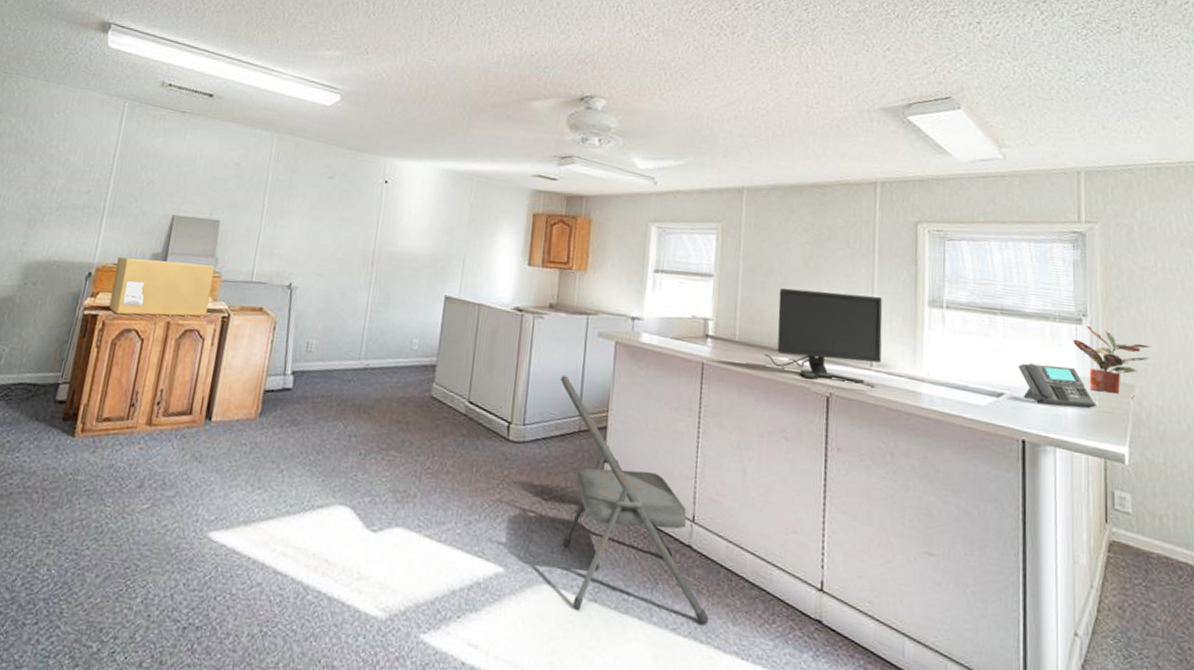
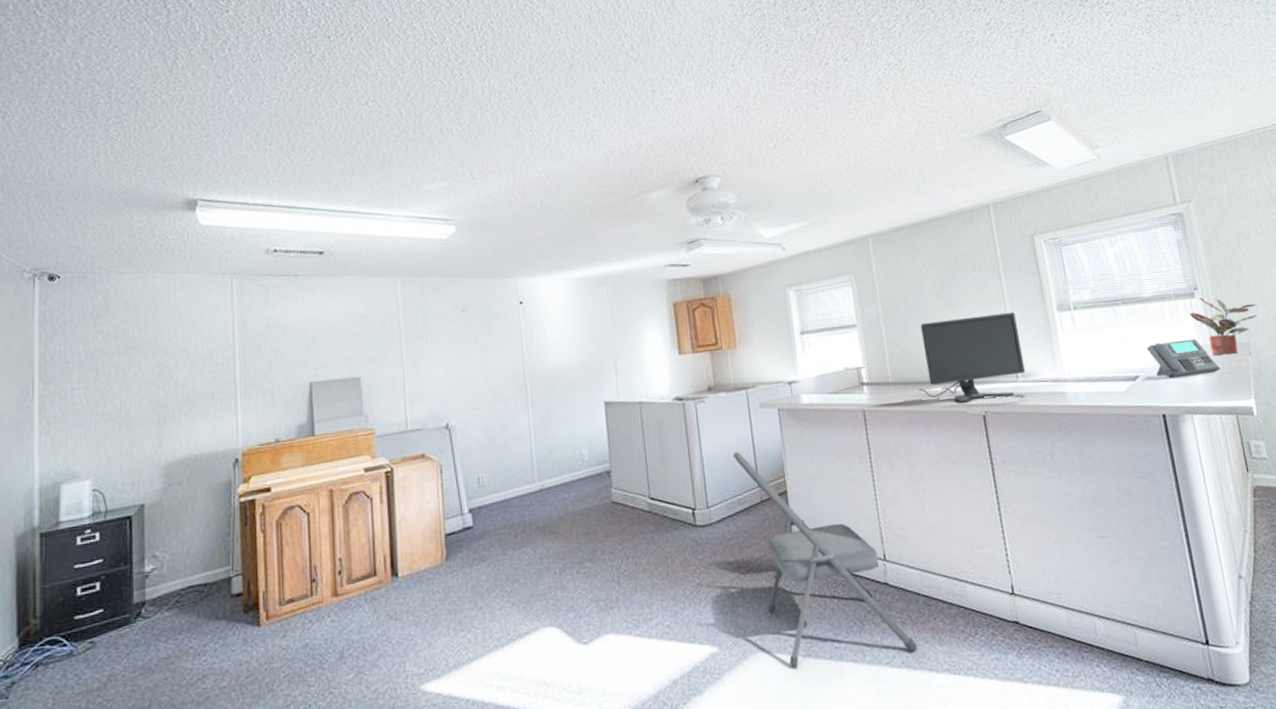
box: present [108,257,215,317] -> none [263,424,368,494]

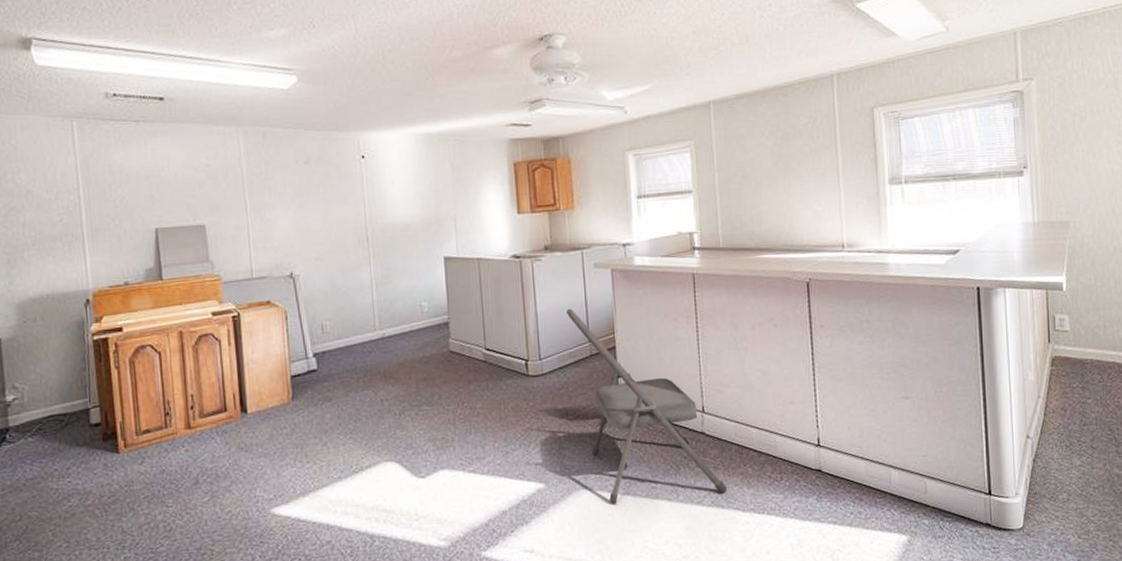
computer monitor: present [918,311,1025,403] -> none [747,183,851,270]
phone: present [1146,338,1221,379] -> none [970,216,1038,254]
potted plant: present [1188,297,1258,357] -> none [1015,176,1083,234]

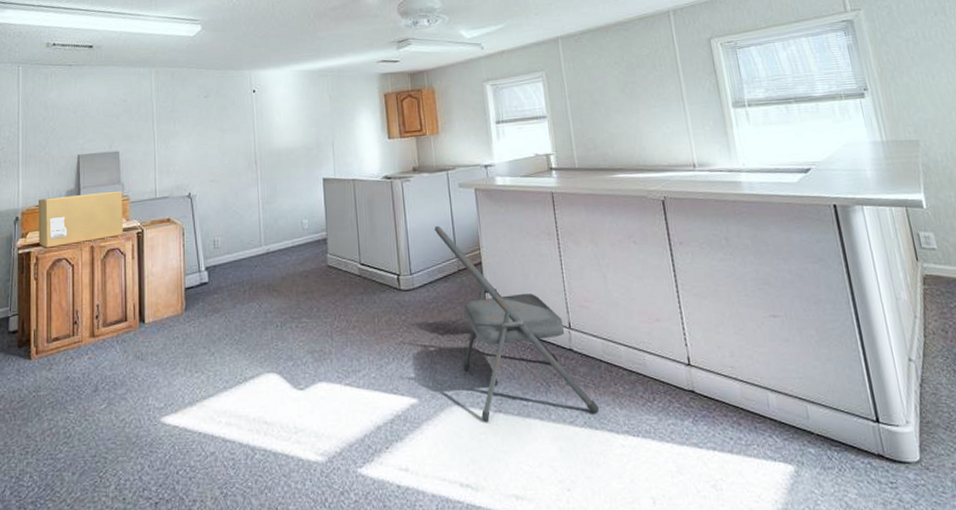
box: none [112,270,216,334] -> present [38,191,123,248]

